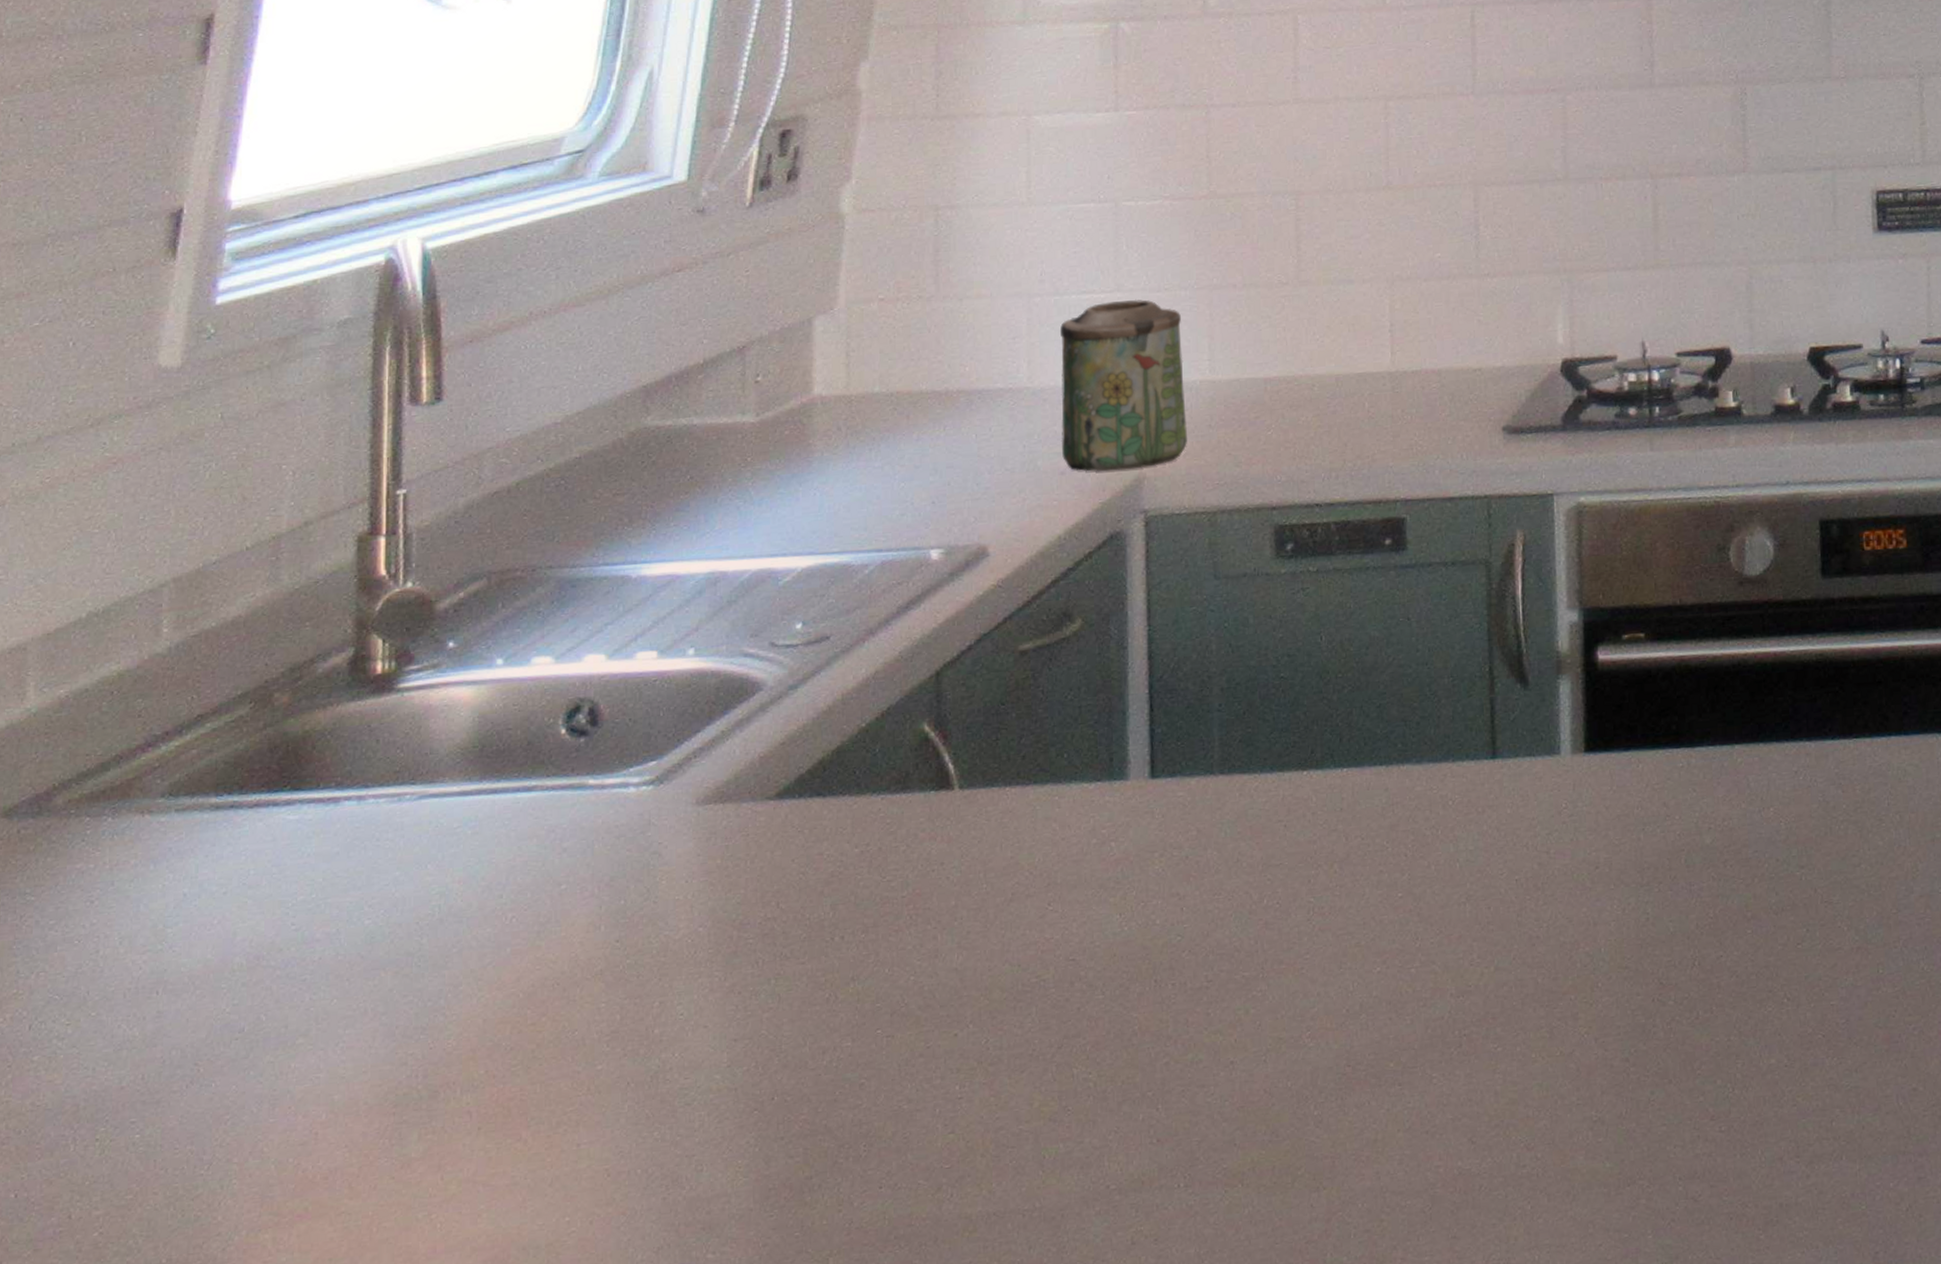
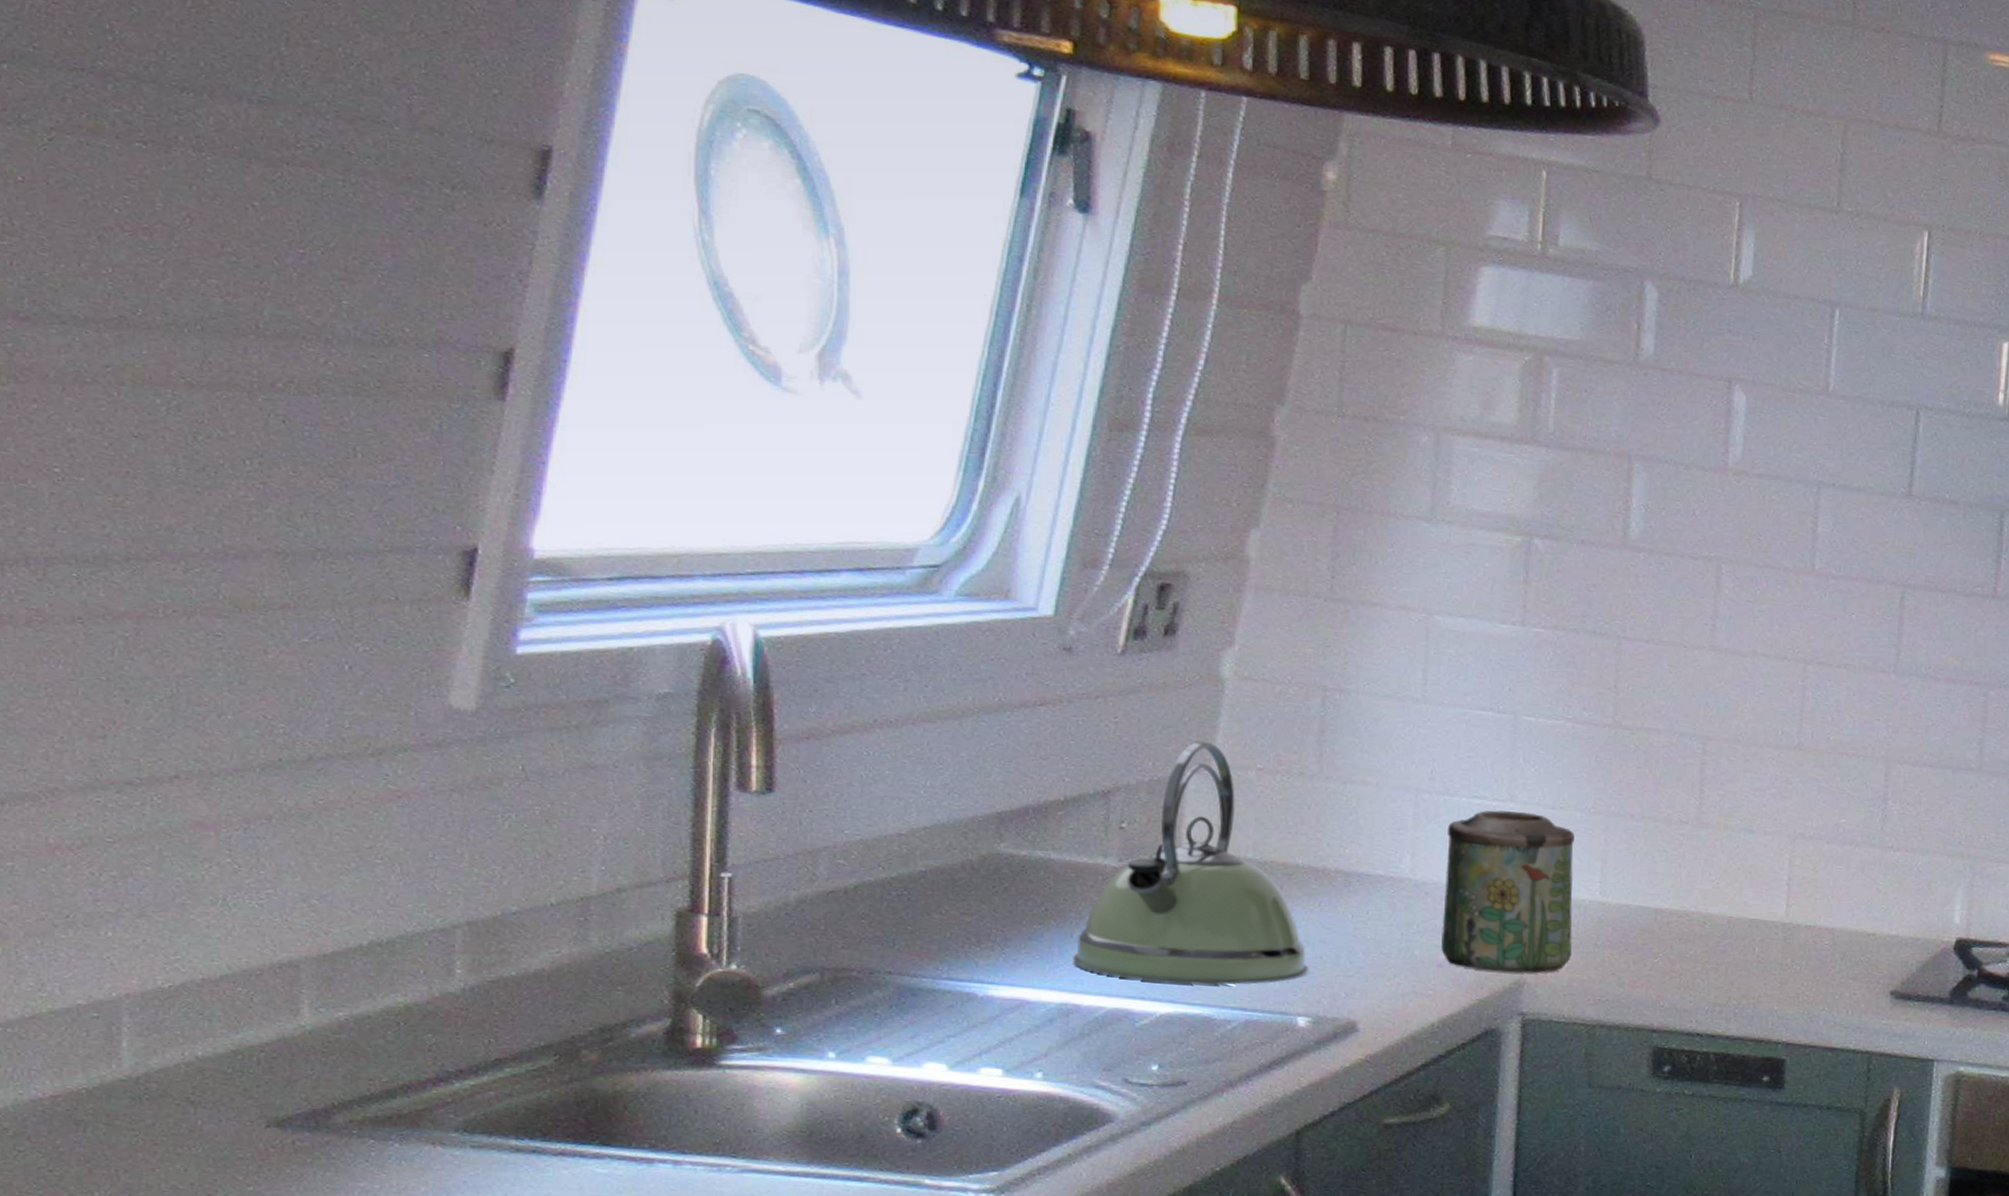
kettle: none [717,281,939,537] -> present [1071,741,1310,985]

